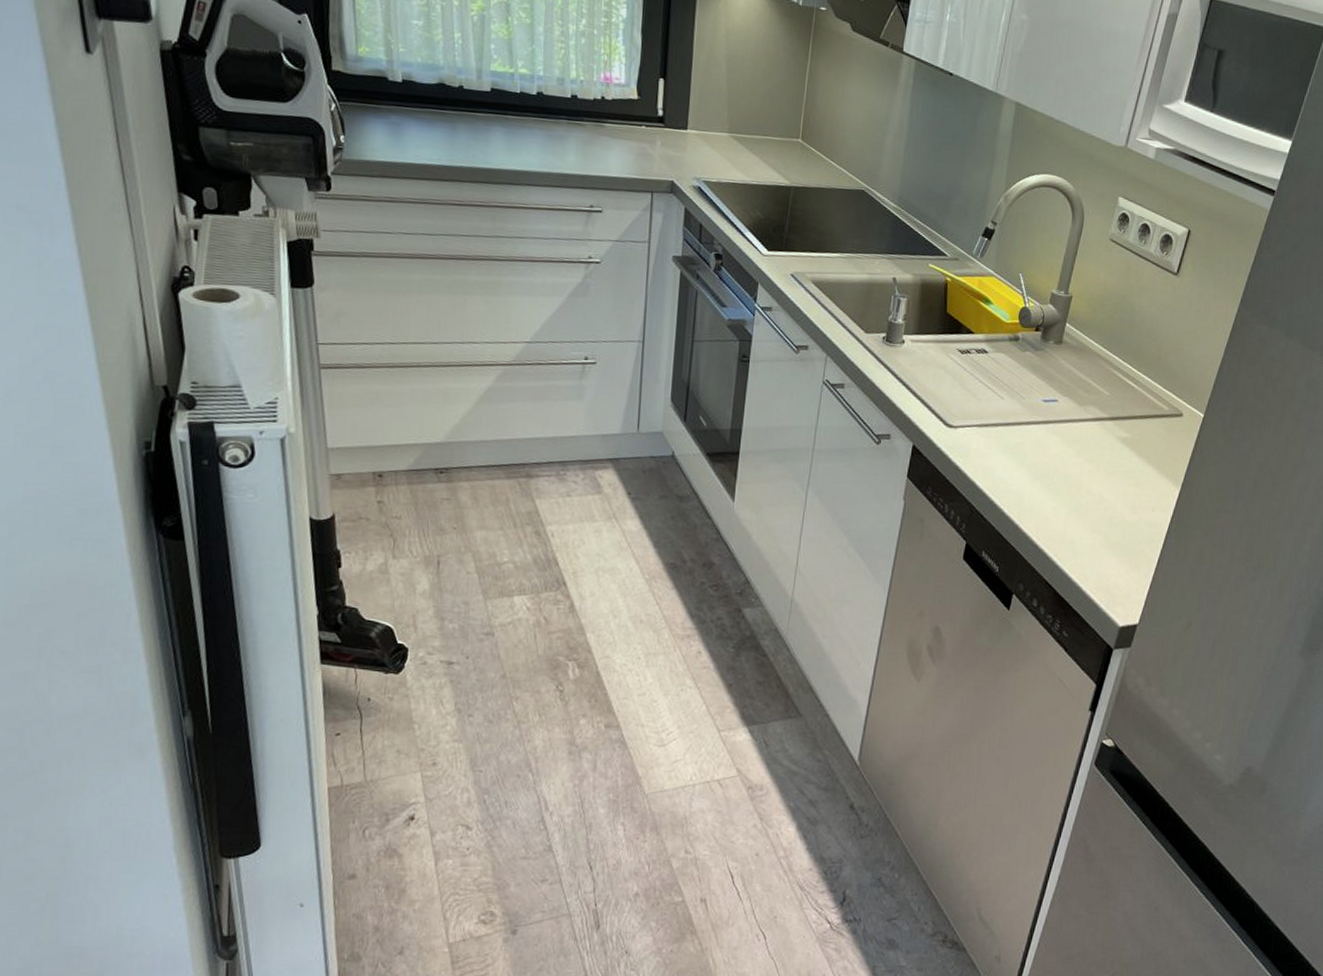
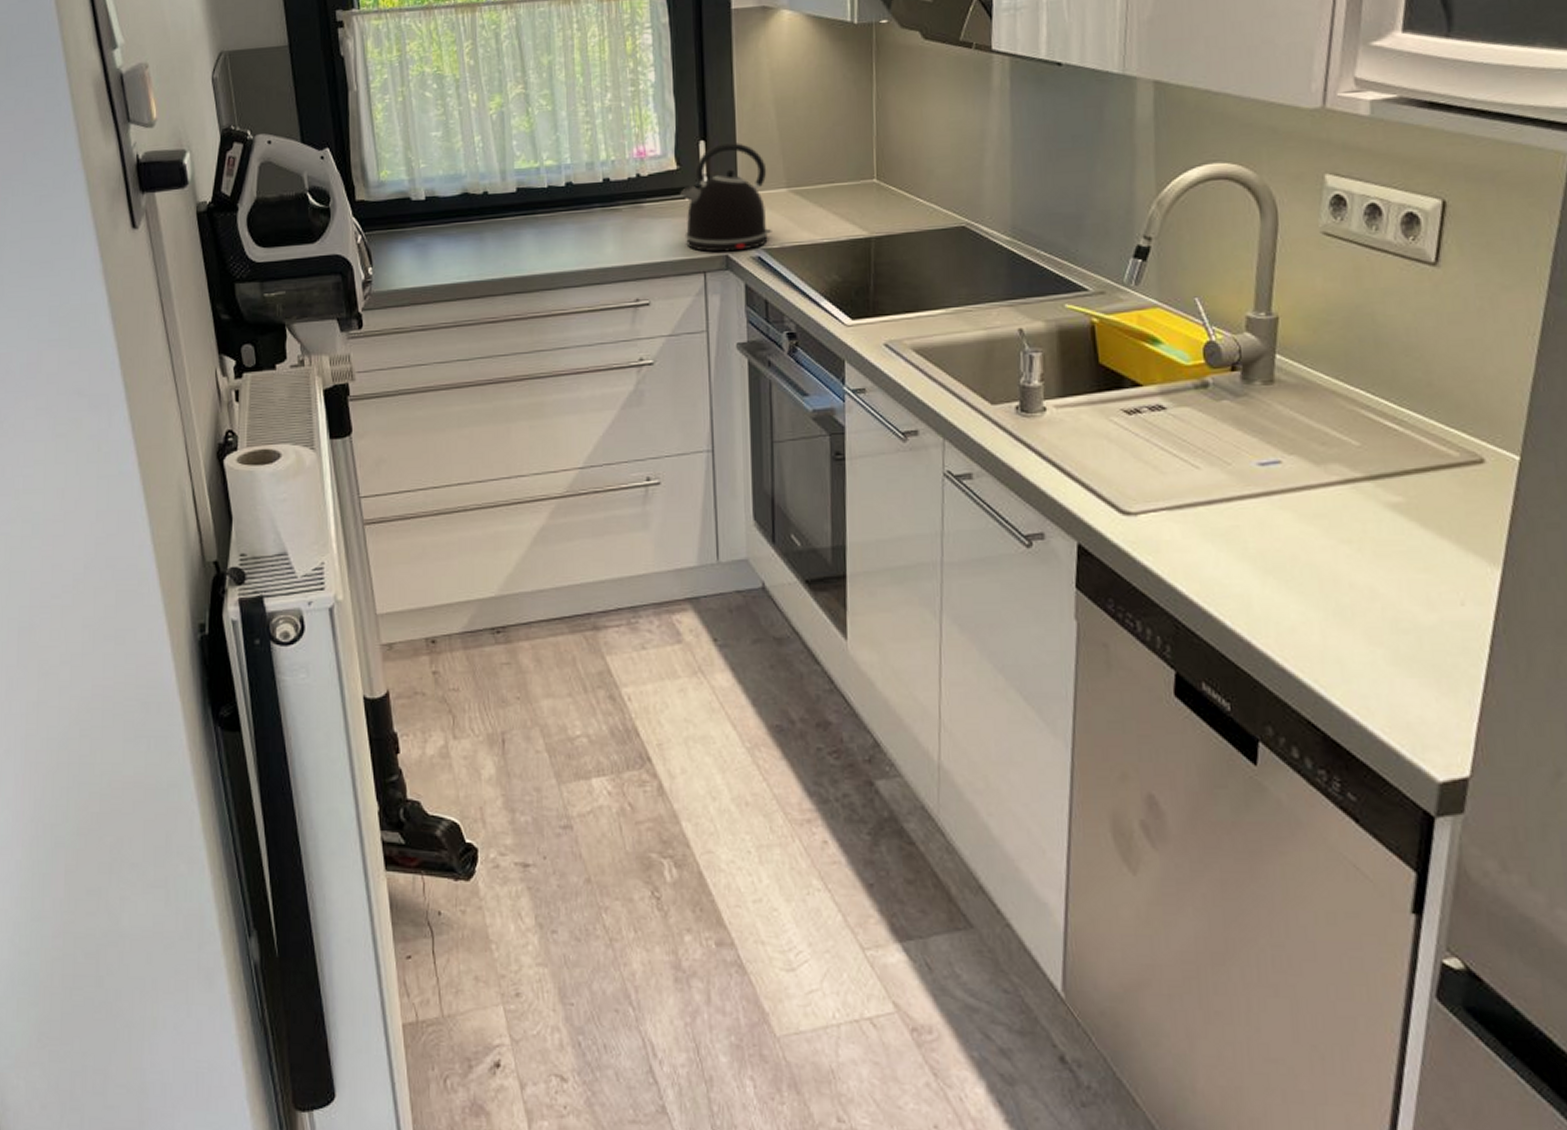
kettle: none [638,84,714,180] -> present [680,142,772,253]

